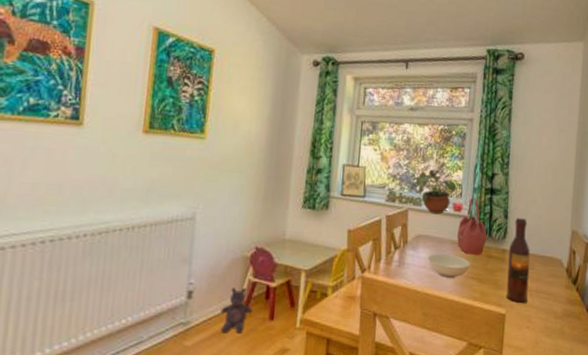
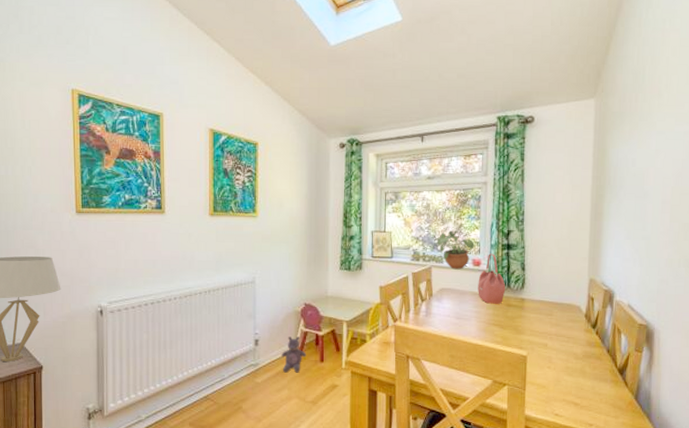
bowl: present [427,253,471,278] -> none [451,303,492,325]
wine bottle: present [506,217,531,303] -> none [526,269,549,346]

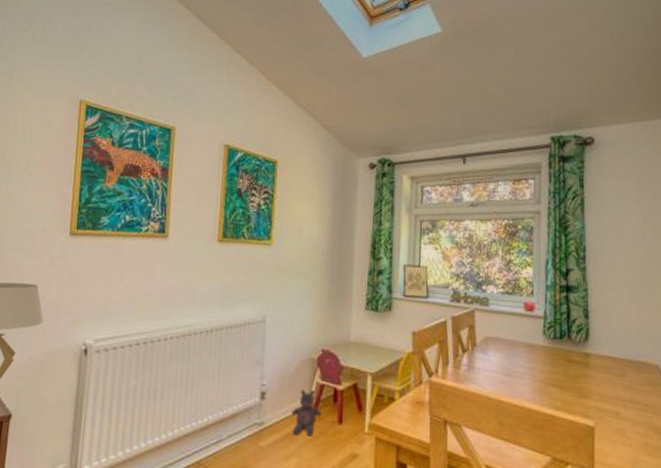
potted plant: present [435,226,475,270] -> none [479,261,527,315]
handbag: present [478,253,506,304] -> none [531,296,566,359]

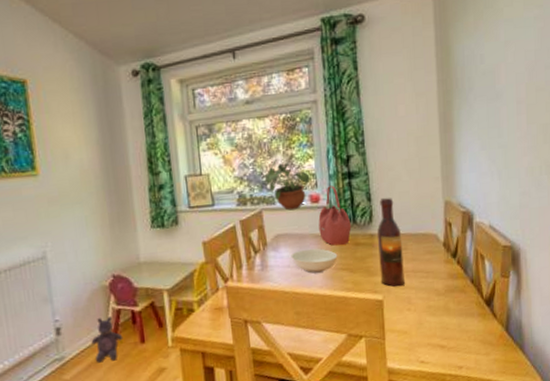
potted plant: none [479,261,527,315] -> present [263,158,310,211]
bowl: none [499,357,549,384] -> present [291,248,338,273]
handbag: none [531,296,566,359] -> present [318,185,352,246]
wine bottle: none [593,317,620,415] -> present [377,197,405,287]

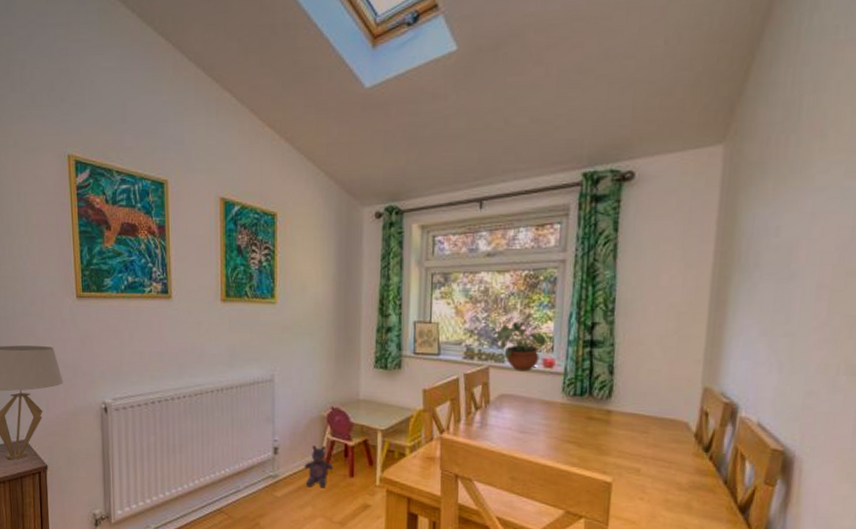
bowl: present [291,248,338,273] -> none [513,414,566,441]
handbag: present [318,185,352,246] -> none [549,352,587,416]
wine bottle: present [377,197,405,287] -> none [612,373,645,471]

